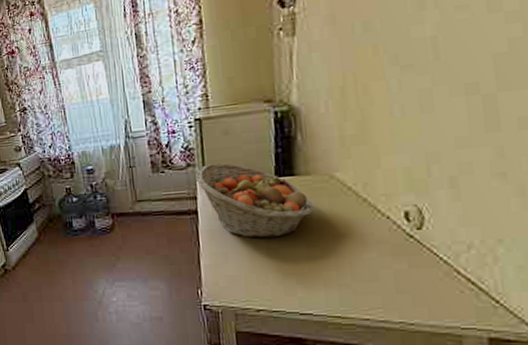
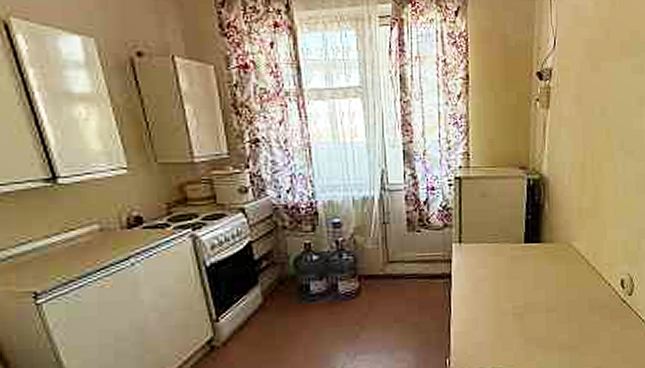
fruit basket: present [195,163,314,239] -> none [452,226,554,304]

